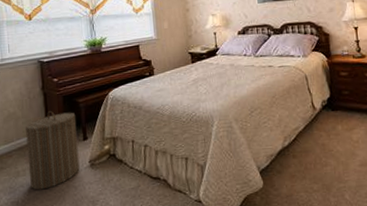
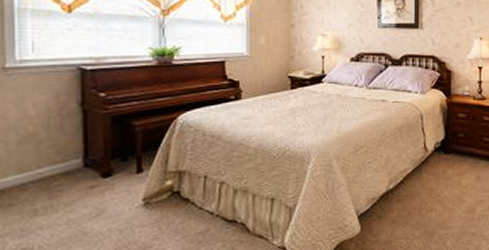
laundry hamper: present [25,110,80,190] -> none [50,133,129,234]

